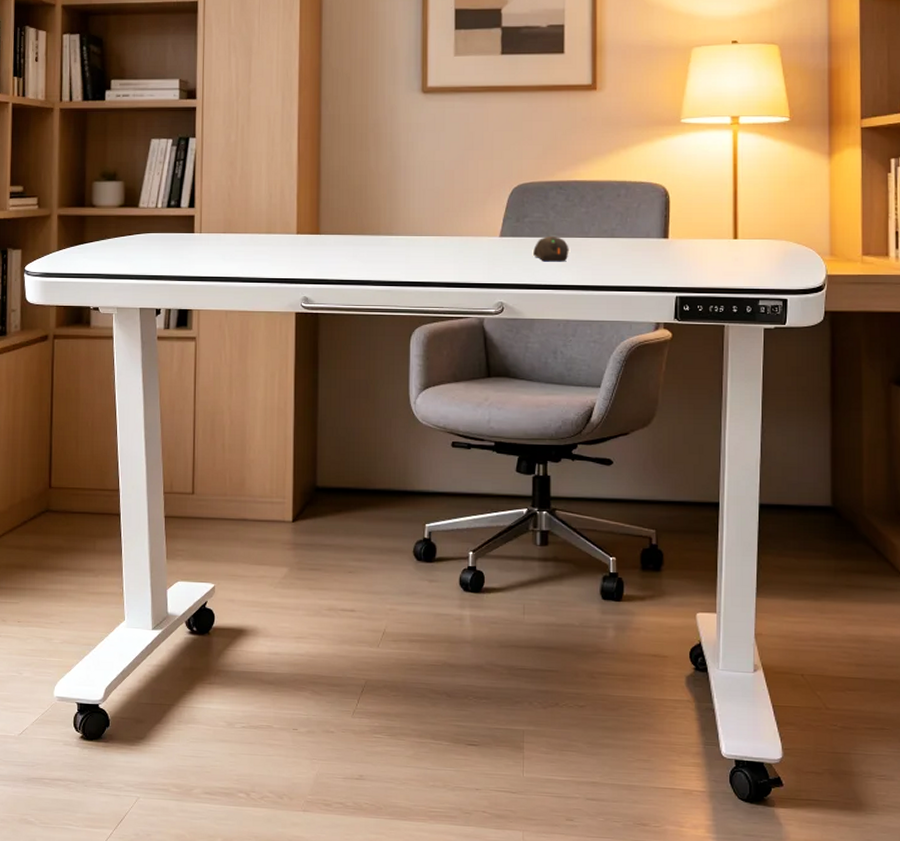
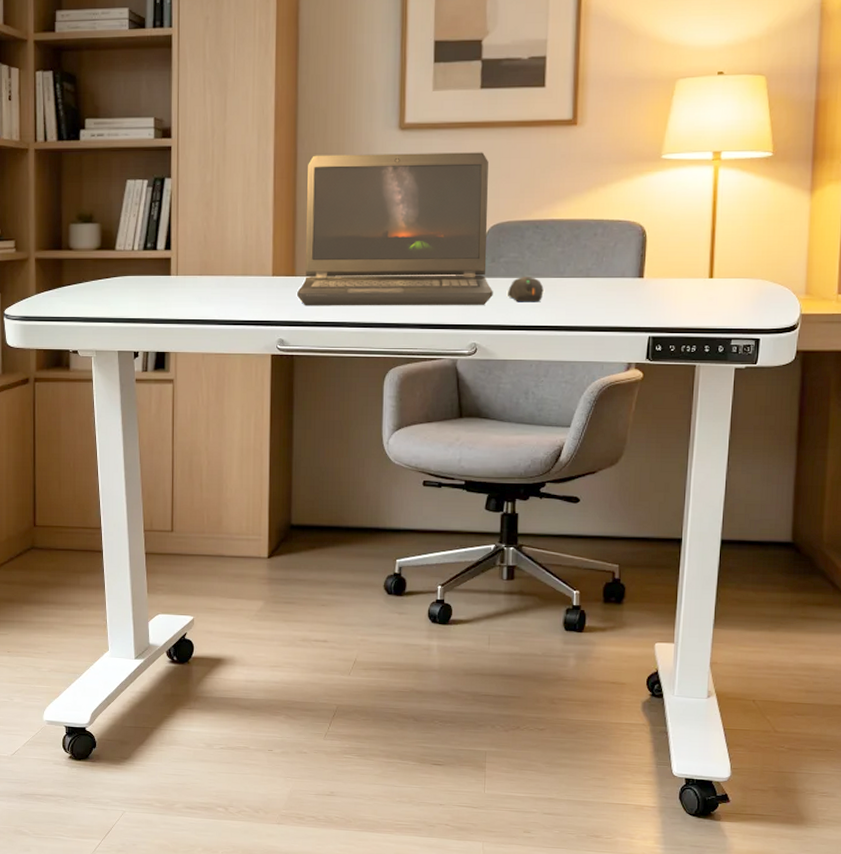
laptop computer: none [322,115,518,265] -> present [297,152,493,306]

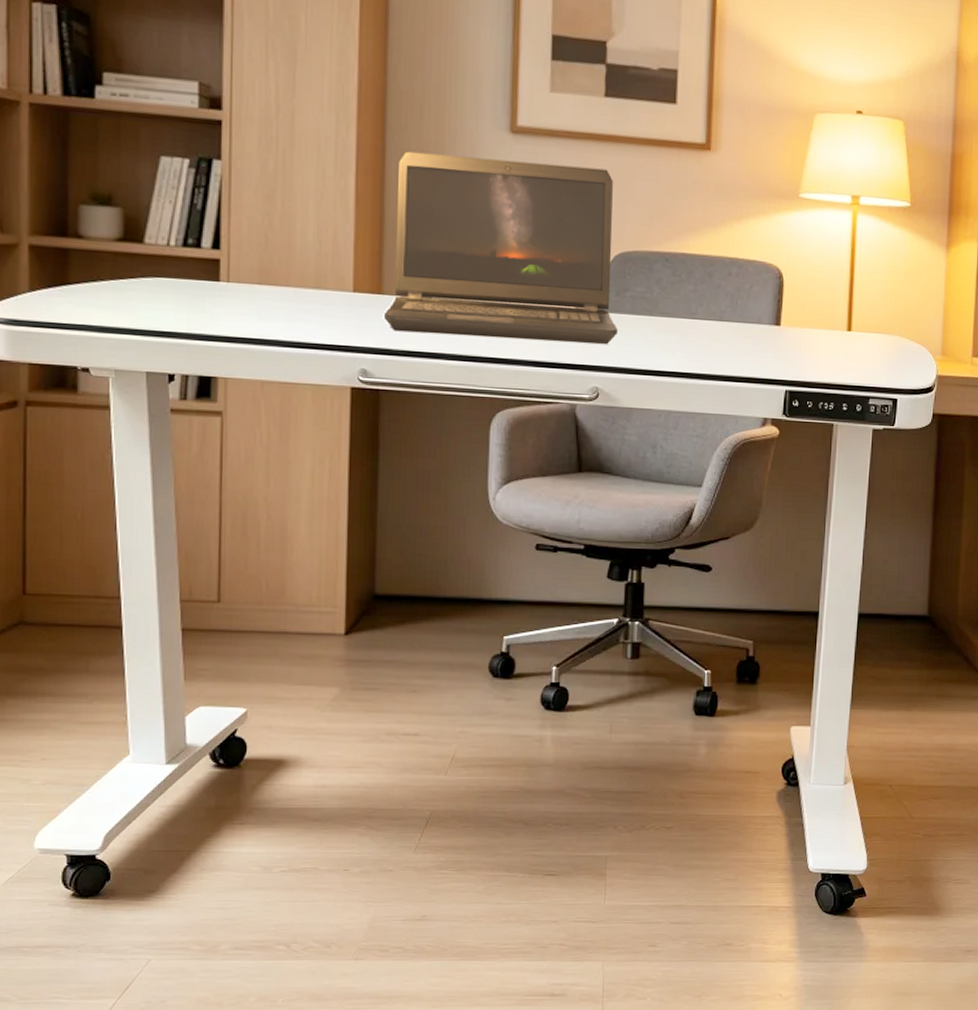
computer mouse: present [507,276,544,302] -> none [633,314,674,345]

